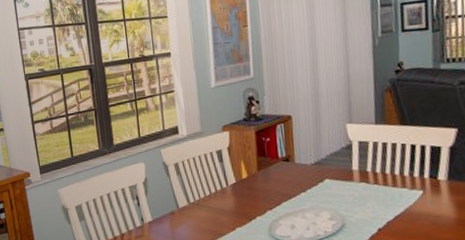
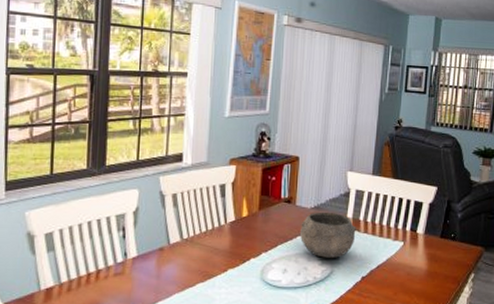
bowl: none [303,166,365,212] -> present [300,211,356,258]

